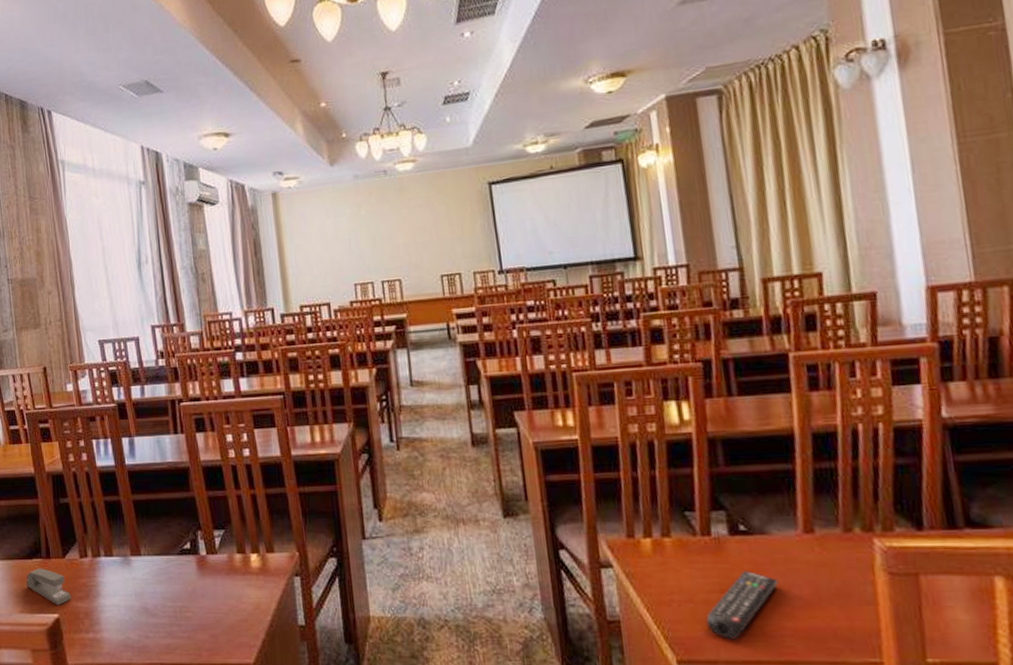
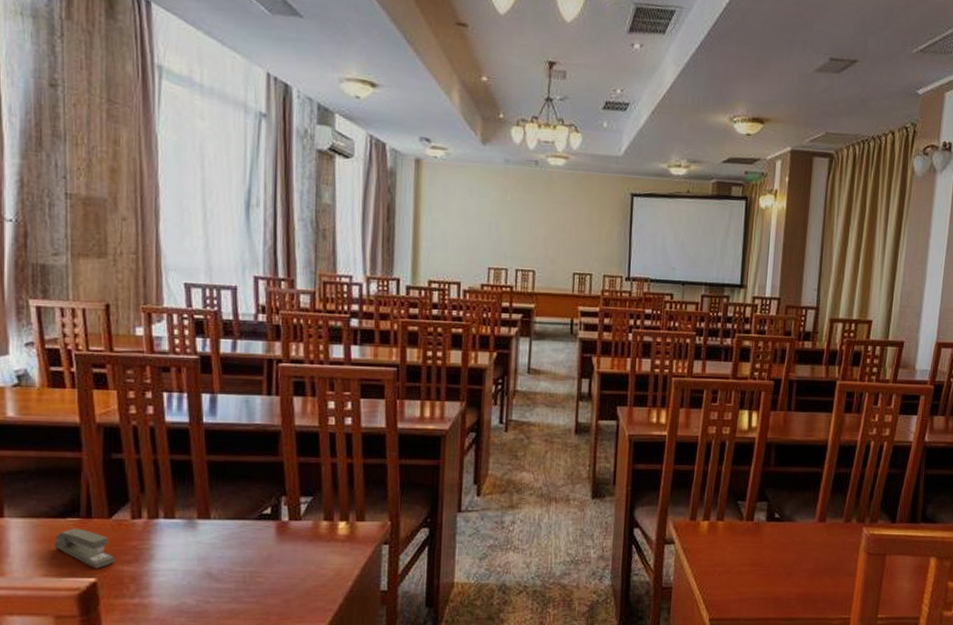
remote control: present [706,570,779,640] -> none [736,548,794,602]

